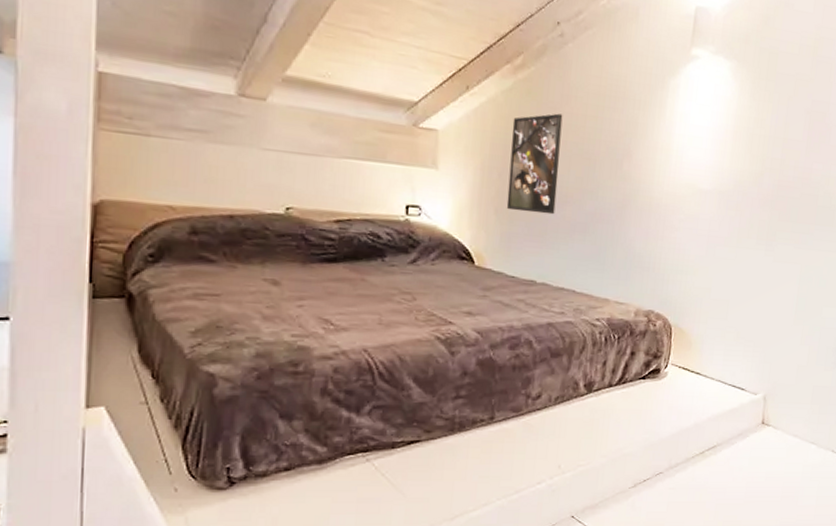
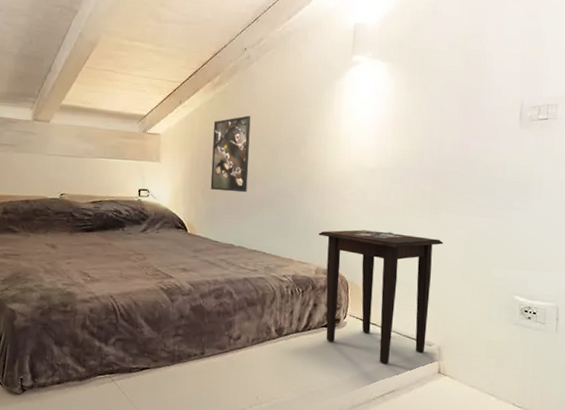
side table: none [641,263,777,418] -> present [319,229,443,364]

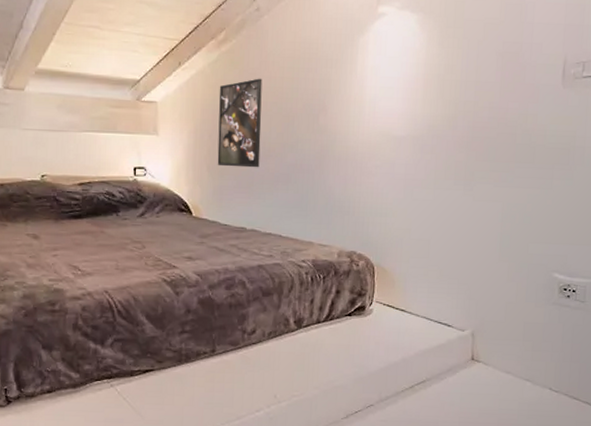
side table: present [319,229,443,364] -> none [341,206,478,353]

